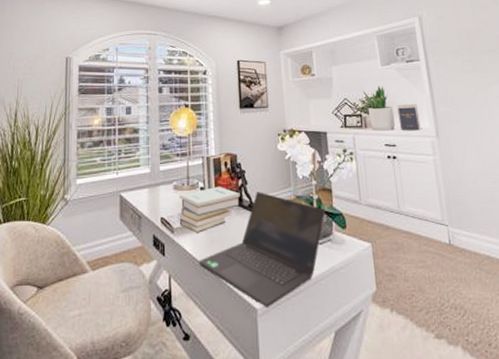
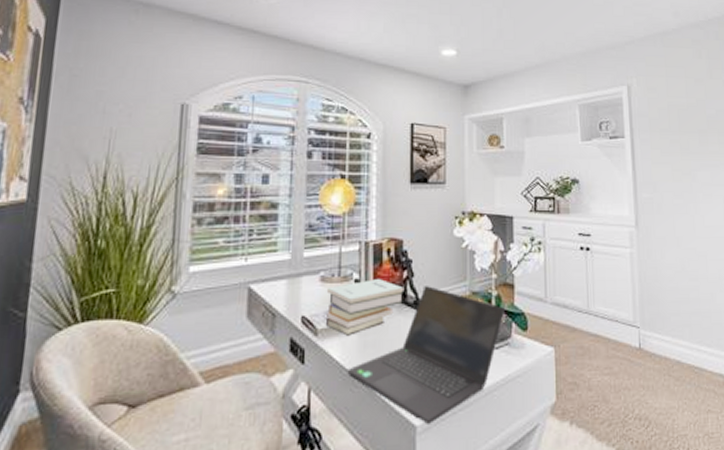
planter: present [362,86,396,131] -> none [558,164,592,218]
books: present [397,103,421,131] -> none [595,187,620,219]

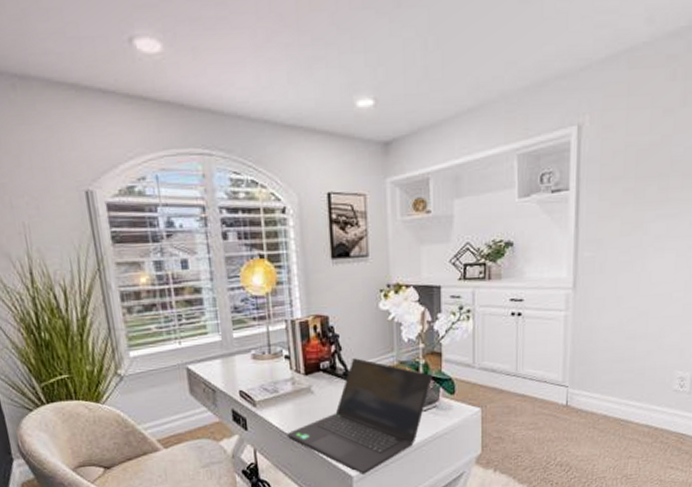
books: present [325,278,405,336] -> none [259,353,334,406]

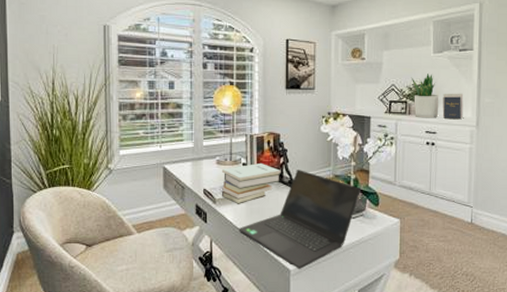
books: none [259,353,334,406] -> present [221,162,281,204]
planter: none [490,225,527,283] -> present [411,74,439,118]
books: none [531,247,557,283] -> present [442,93,464,120]

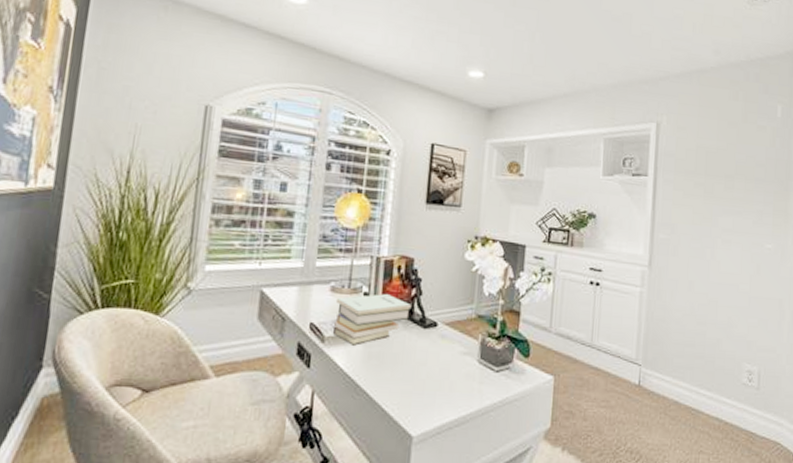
laptop: present [238,170,362,269] -> none [350,305,510,436]
planter: present [411,74,439,118] -> none [575,199,607,253]
books: present [442,93,464,120] -> none [610,224,635,257]

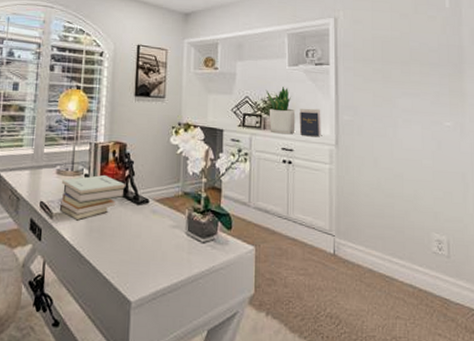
planter: none [575,199,607,253] -> present [265,87,296,134]
books: none [610,224,635,257] -> present [299,108,321,137]

